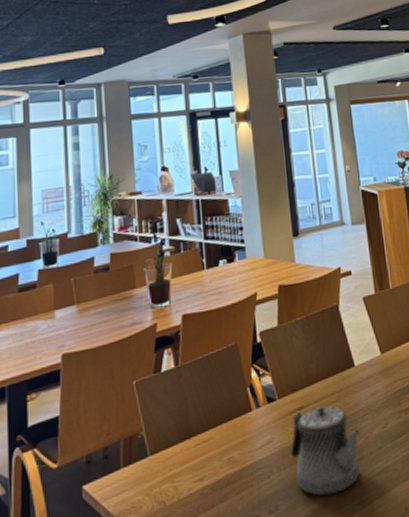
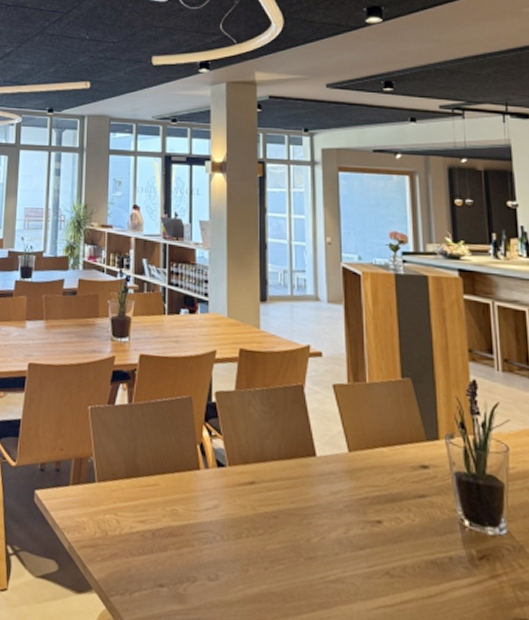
teapot: present [291,406,363,497] -> none [237,485,318,586]

